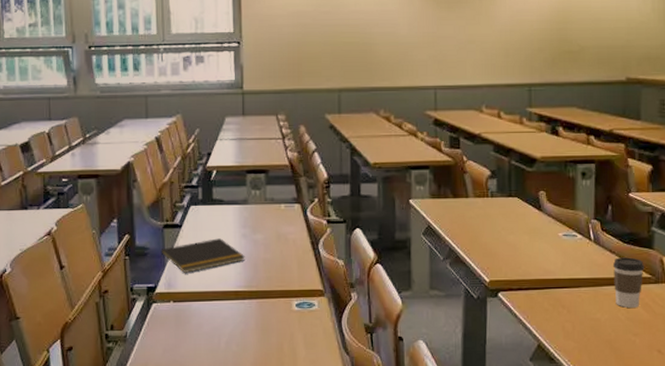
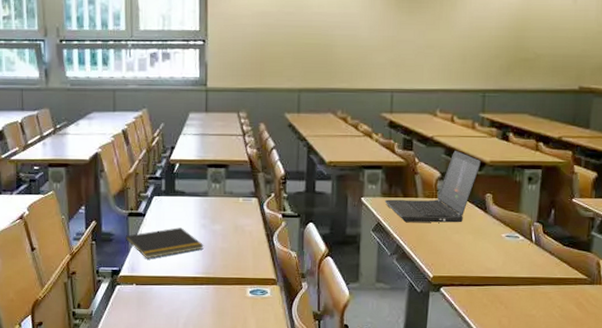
laptop computer: none [434,146,532,224] -> present [384,150,481,223]
coffee cup: present [612,257,644,308] -> none [551,259,581,306]

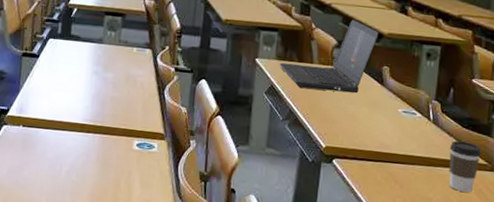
notepad: present [124,227,204,258] -> none [14,72,95,101]
coffee cup: none [551,259,581,306] -> present [449,140,481,193]

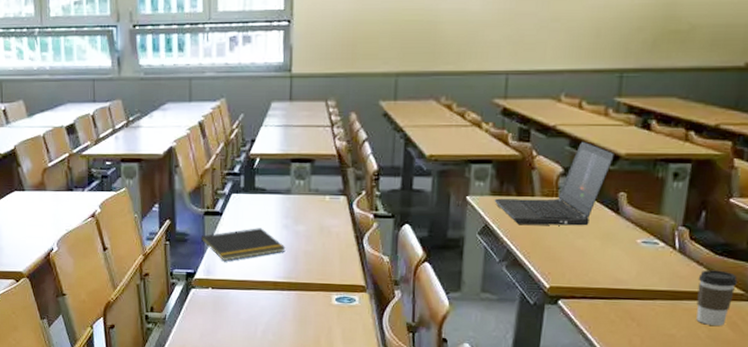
notepad: none [14,72,95,101] -> present [199,228,286,261]

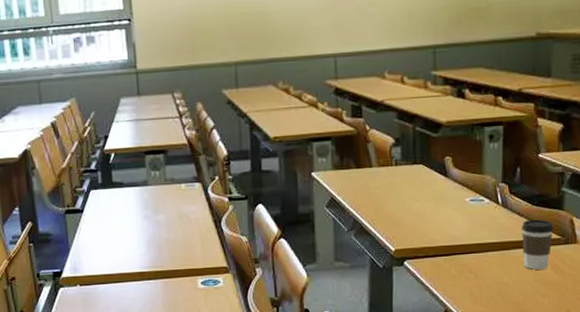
notepad: present [199,228,286,261] -> none [63,221,149,257]
laptop computer: present [494,141,614,226] -> none [337,113,437,194]

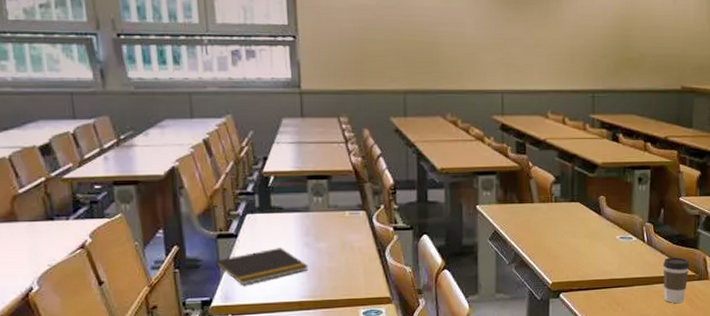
notepad: none [63,221,149,257] -> present [214,248,309,285]

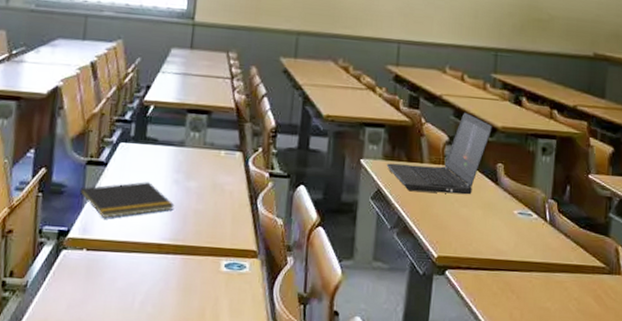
laptop computer: none [500,152,593,228] -> present [386,112,492,195]
coffee cup: present [662,257,690,303] -> none [566,242,599,299]

